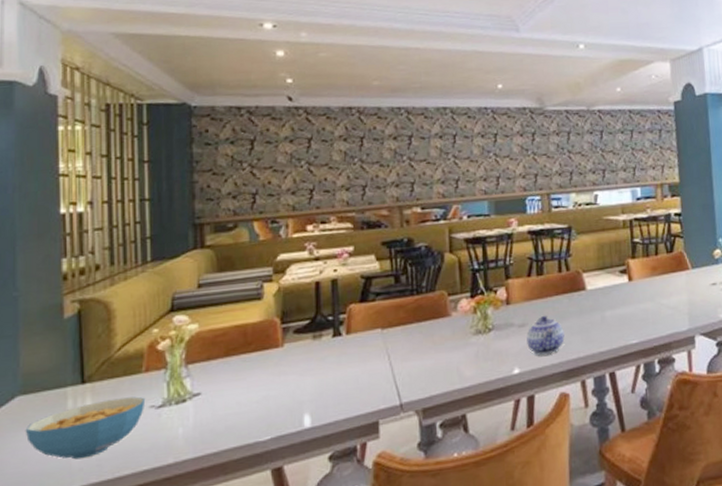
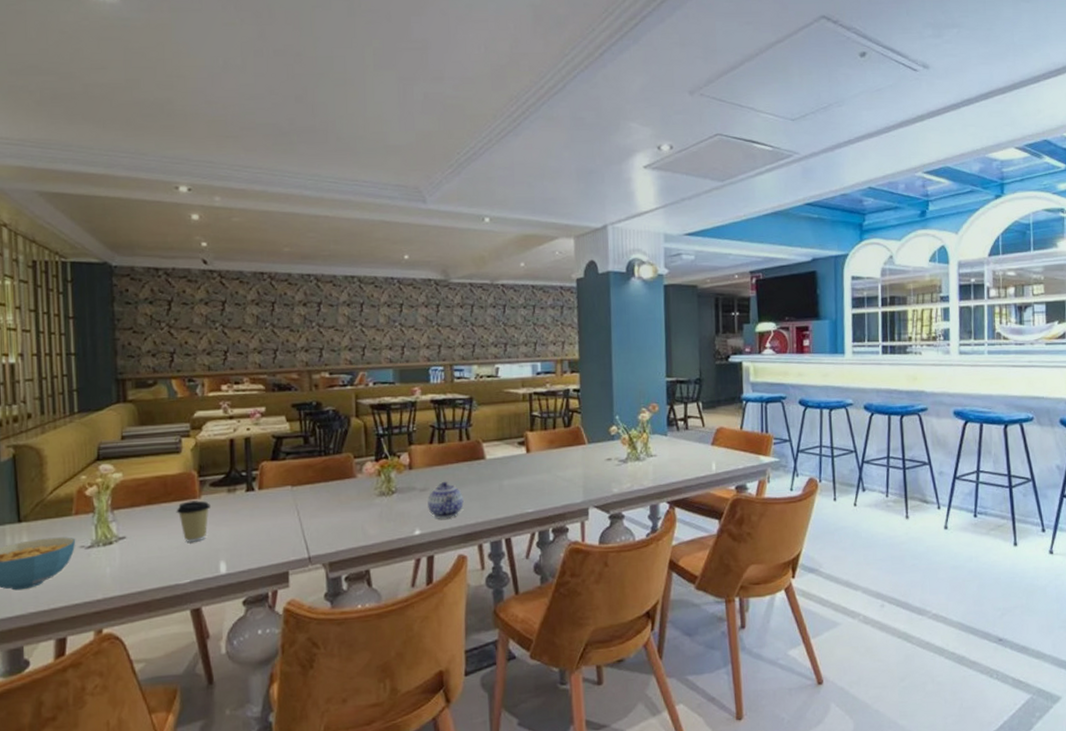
coffee cup: none [256,349,294,396] -> present [176,500,211,542]

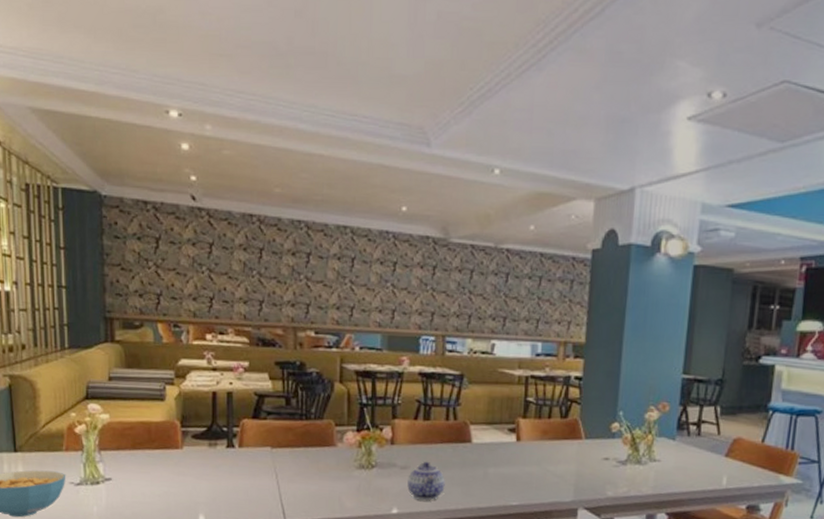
coffee cup: present [176,500,211,542] -> none [159,450,192,492]

